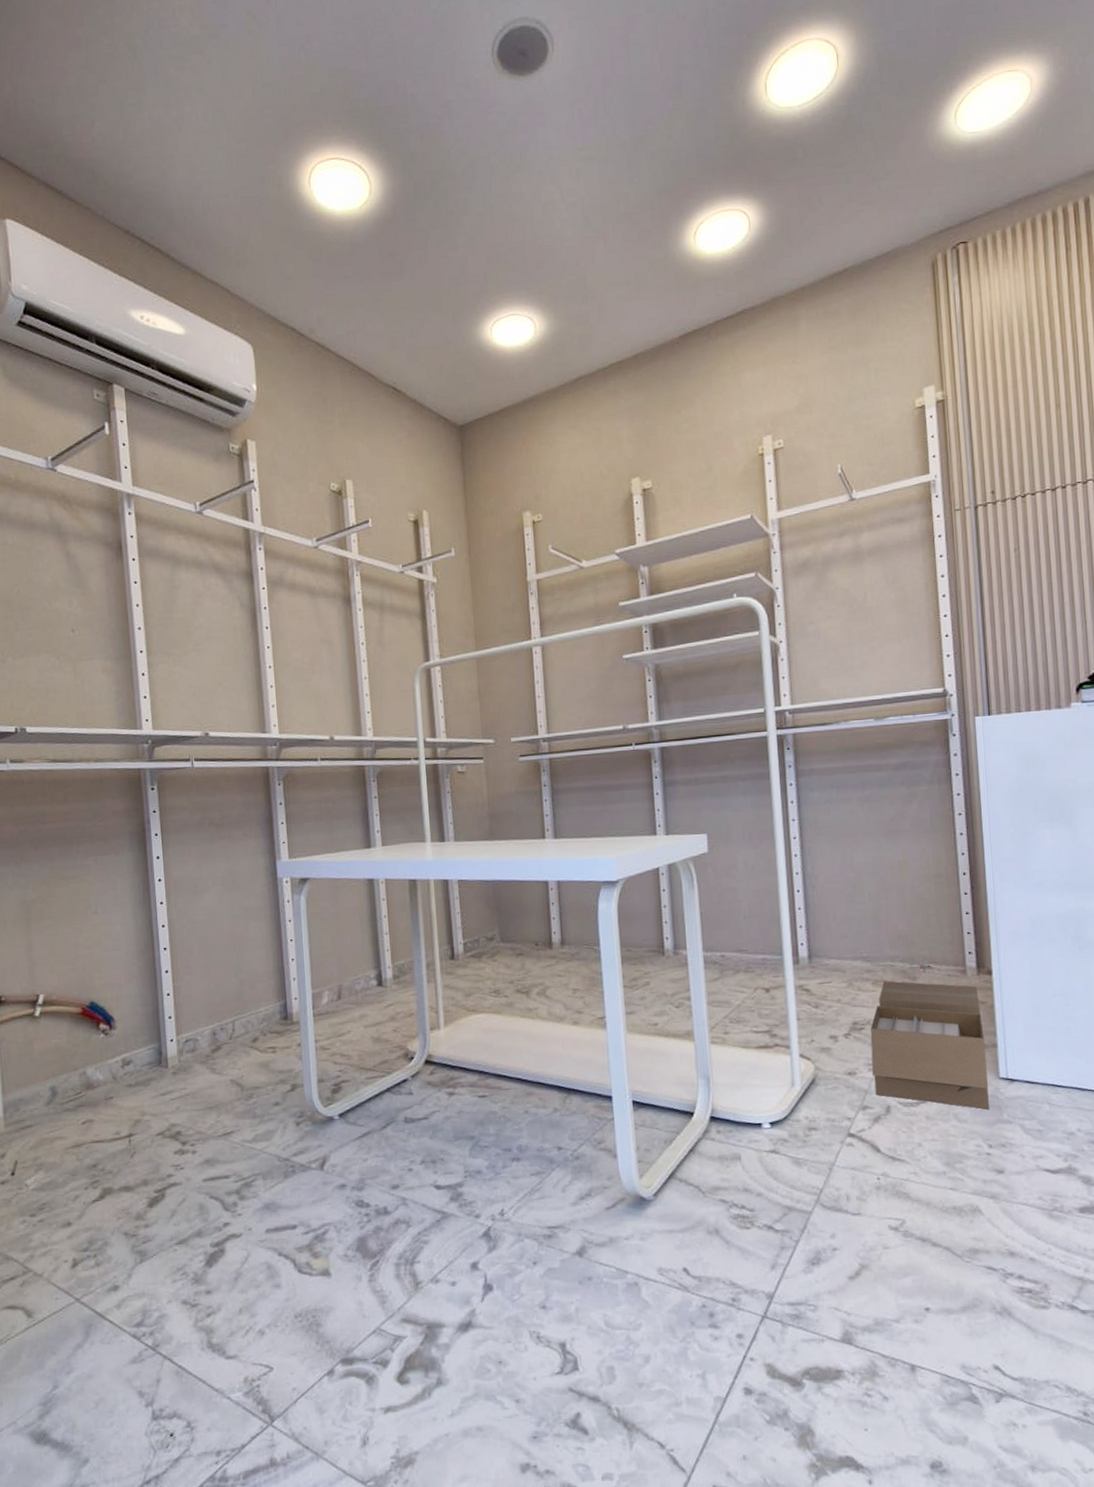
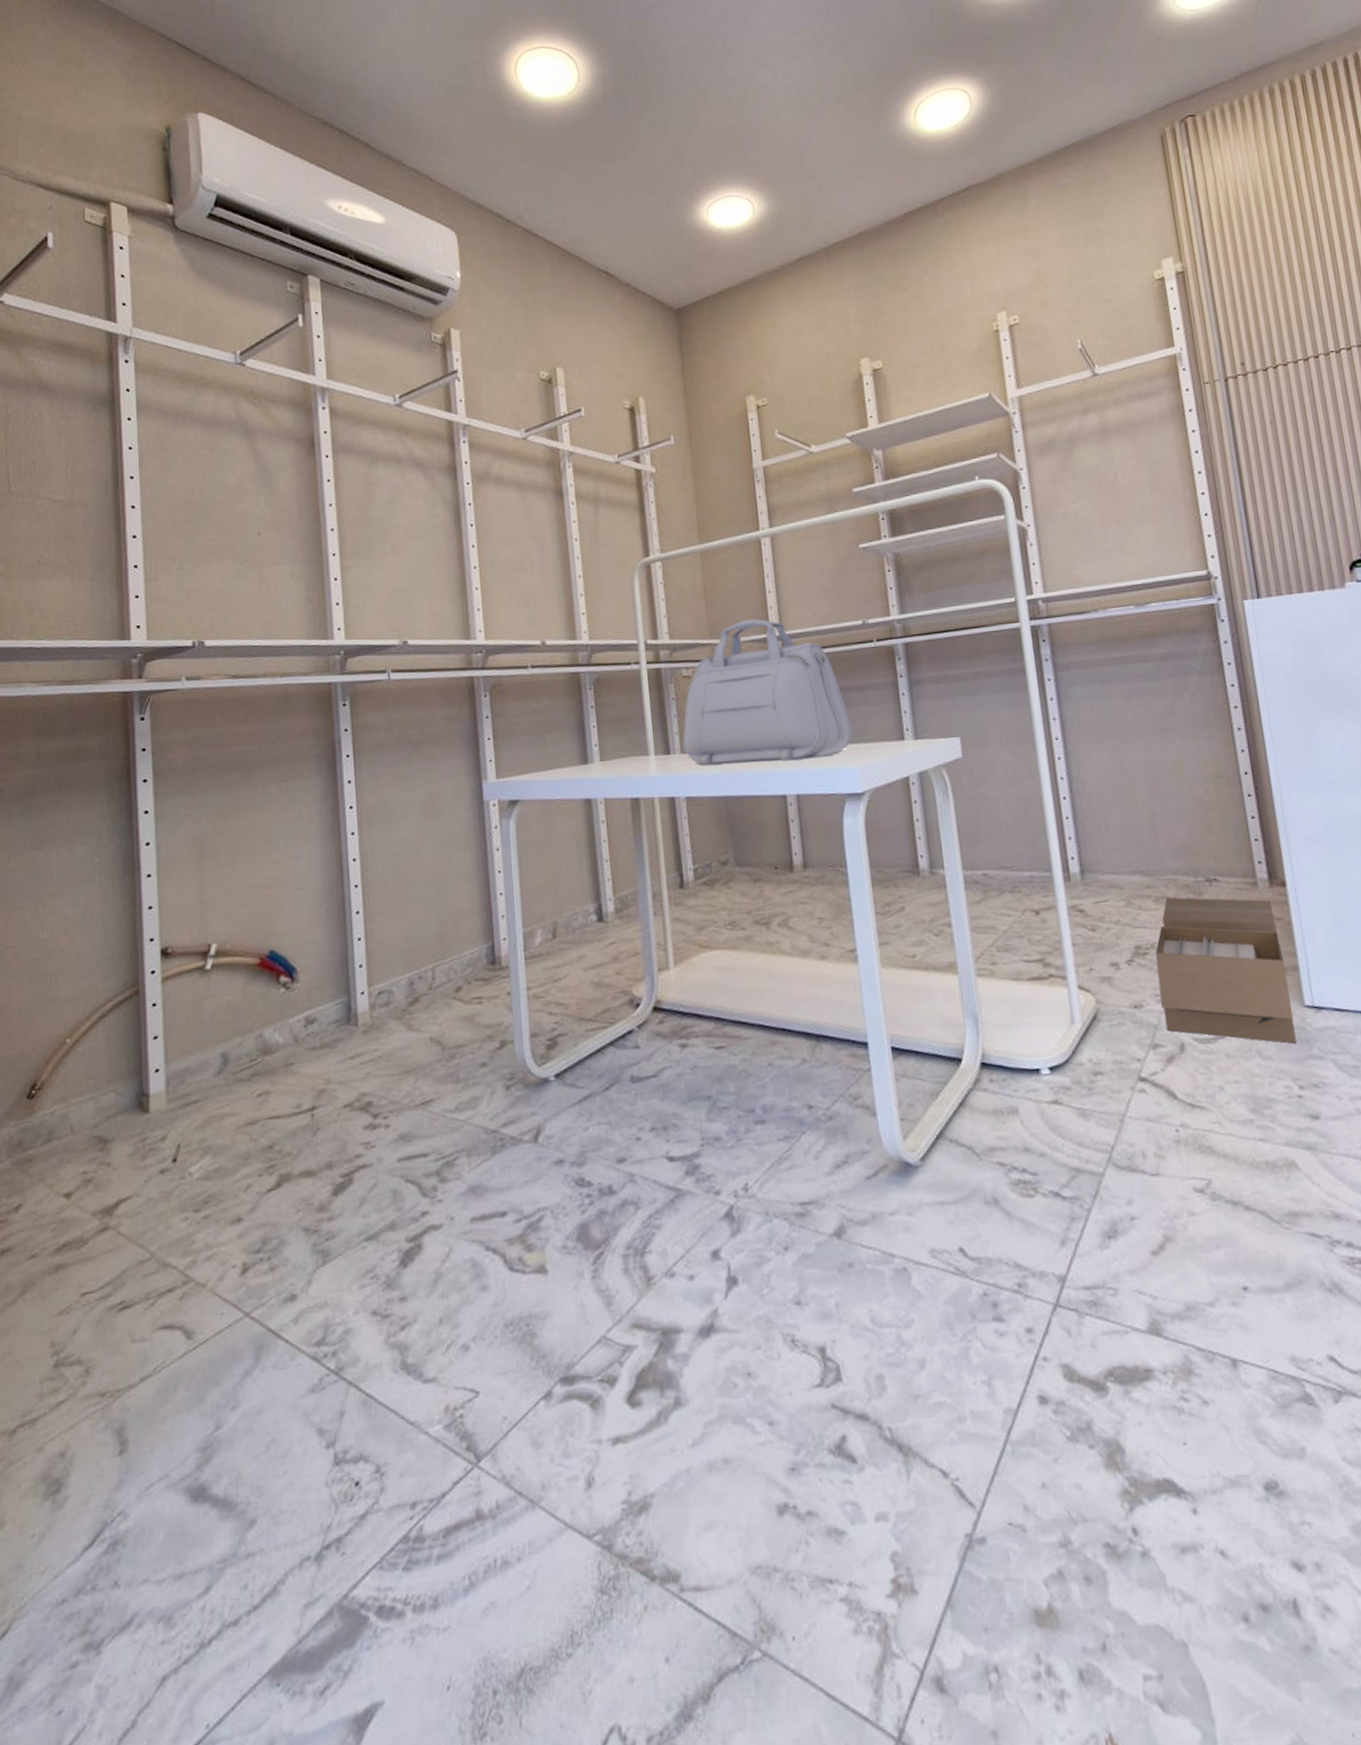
handbag: none [456,721,610,853] -> present [683,618,853,766]

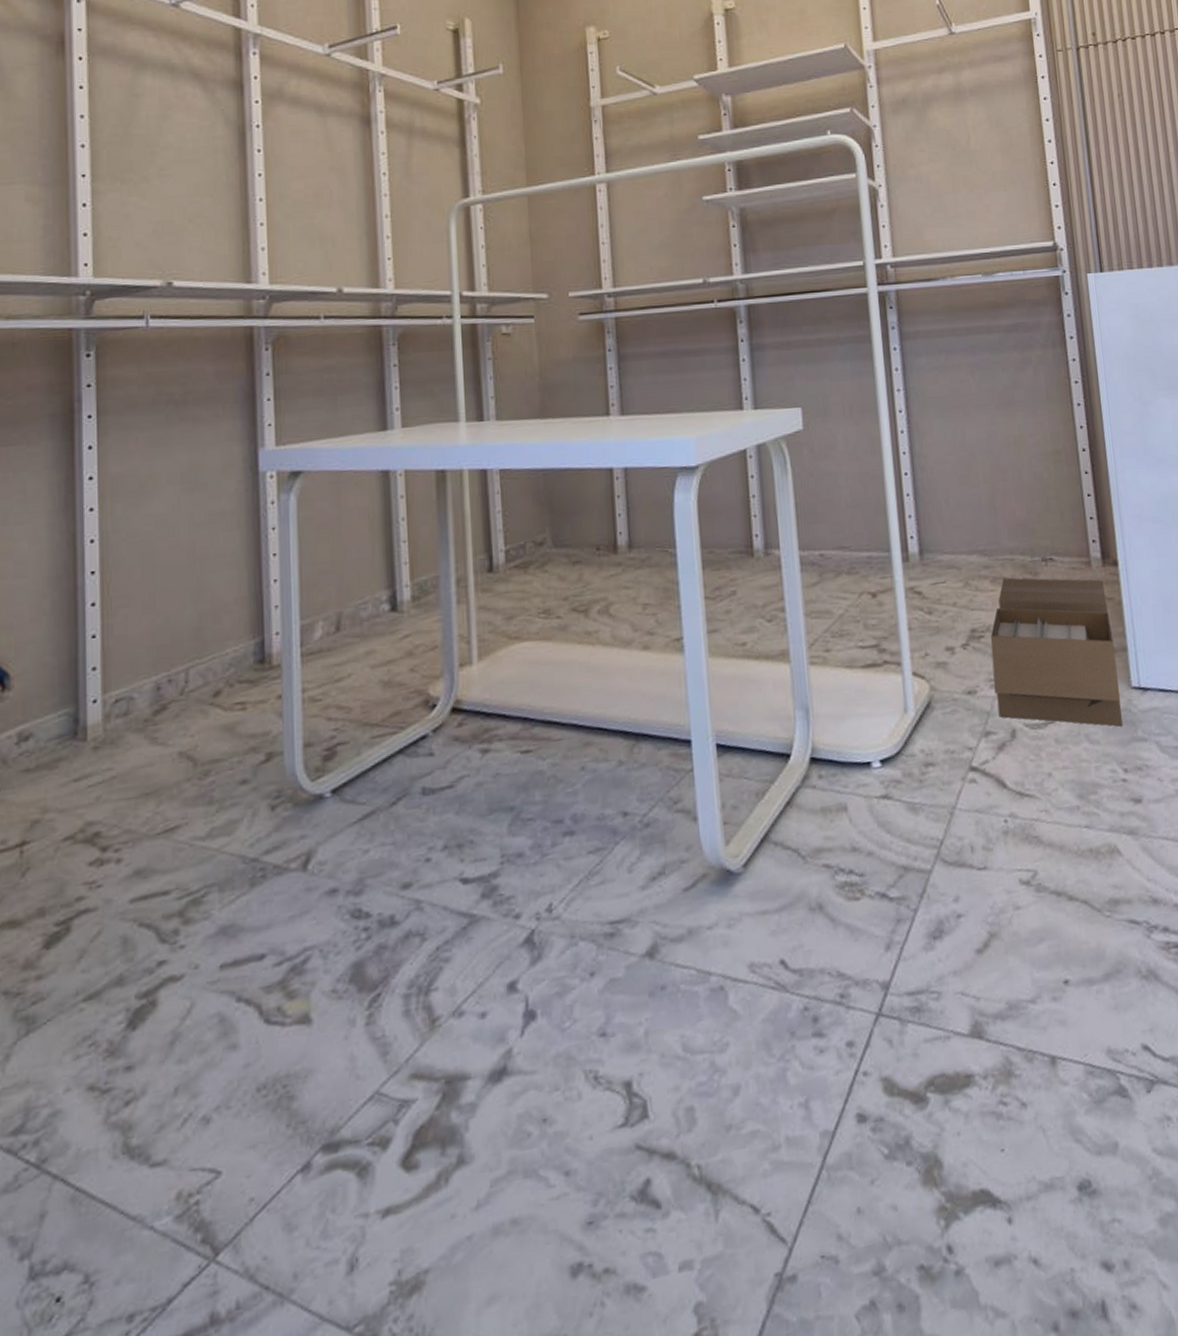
handbag: present [683,618,853,766] -> none [499,272,688,435]

